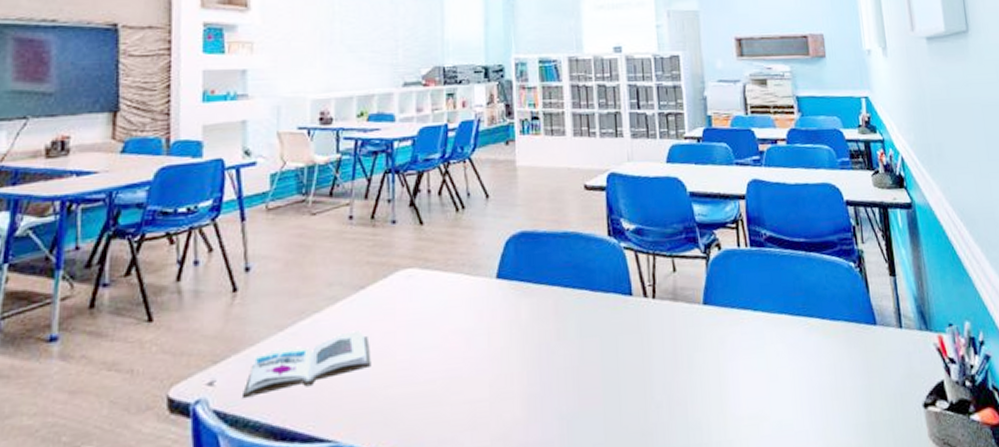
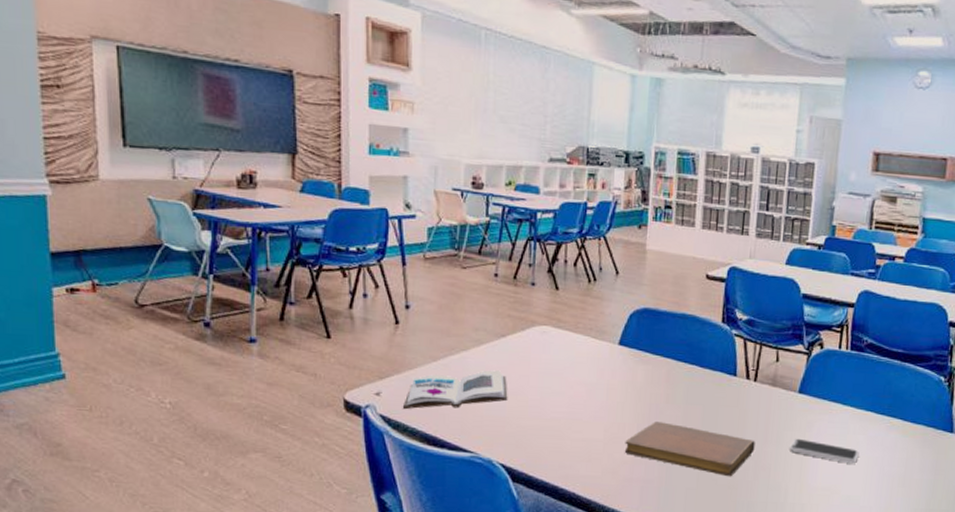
notebook: none [515,364,665,421] -> present [624,422,755,477]
smartphone: none [703,359,782,381] -> present [789,438,859,464]

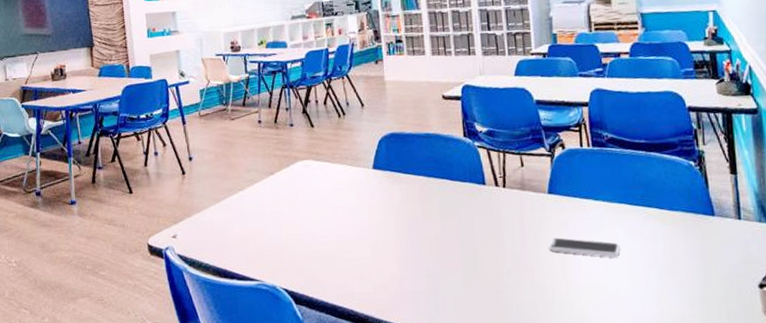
book: present [402,370,508,410] -> none [195,204,283,248]
notebook: present [624,422,755,477] -> none [391,235,515,282]

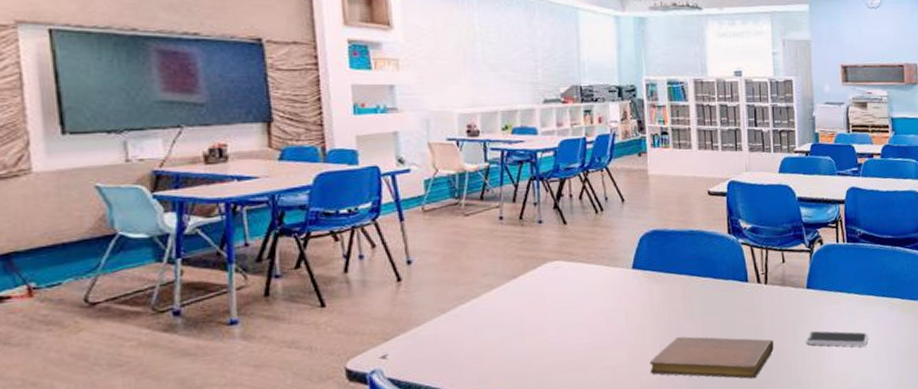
notebook: none [391,235,515,282] -> present [649,336,774,379]

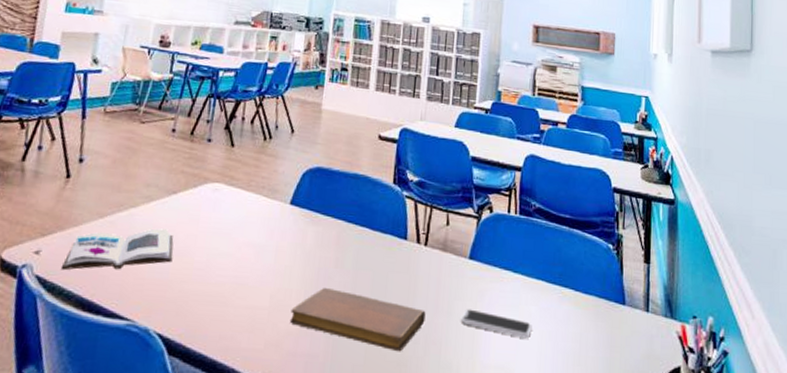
book: none [412,312,526,369] -> present [61,228,174,271]

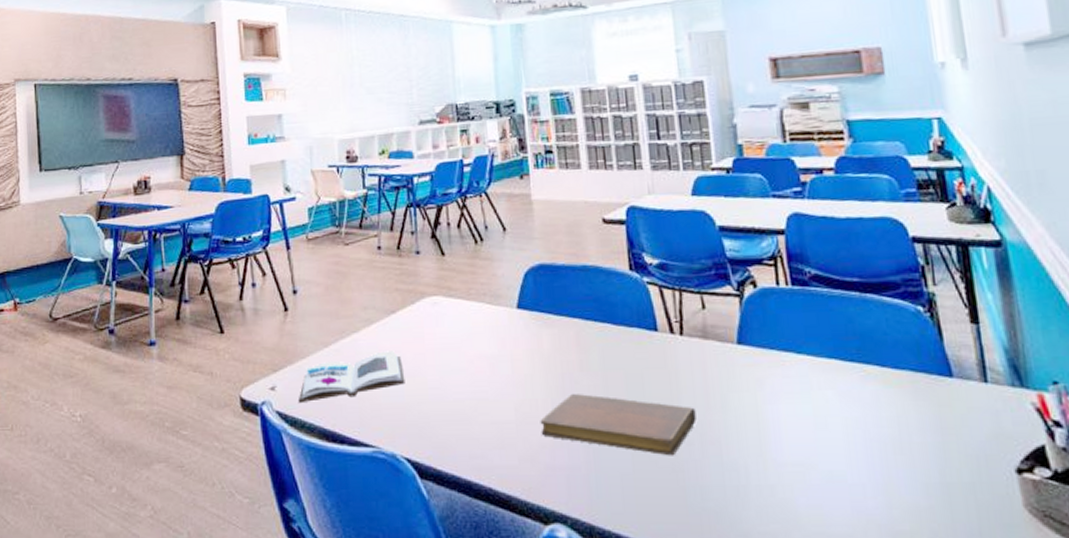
smartphone: present [460,309,532,339] -> none [739,401,832,429]

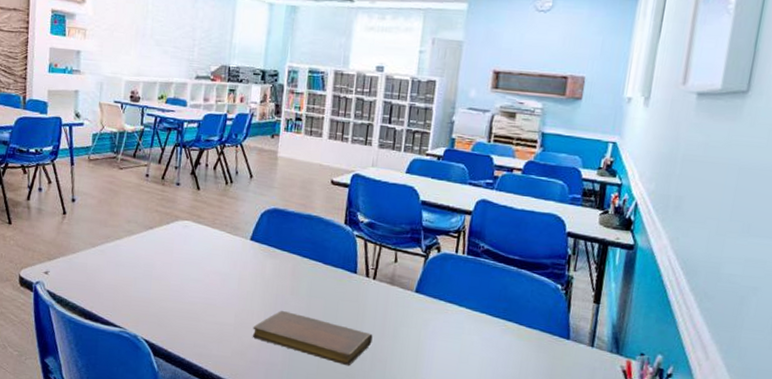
book: present [298,351,405,404] -> none [65,257,153,289]

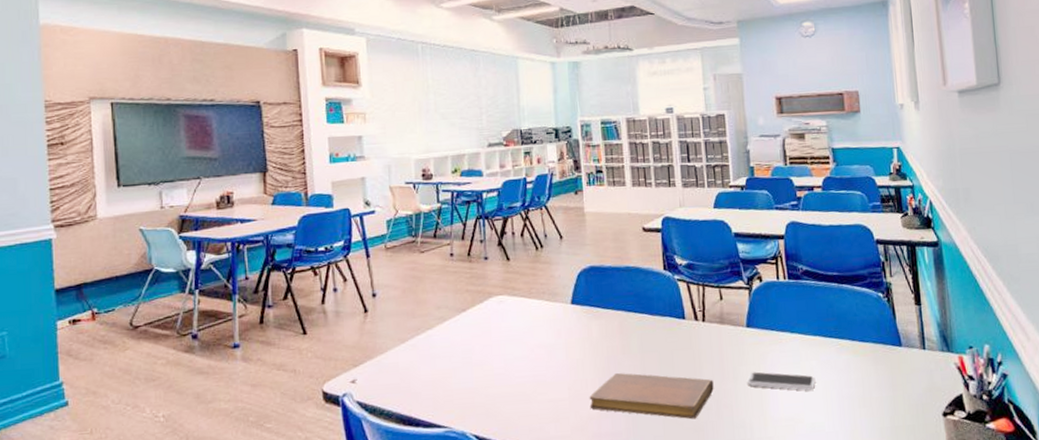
smartphone: none [404,334,474,363] -> present [746,371,816,391]

